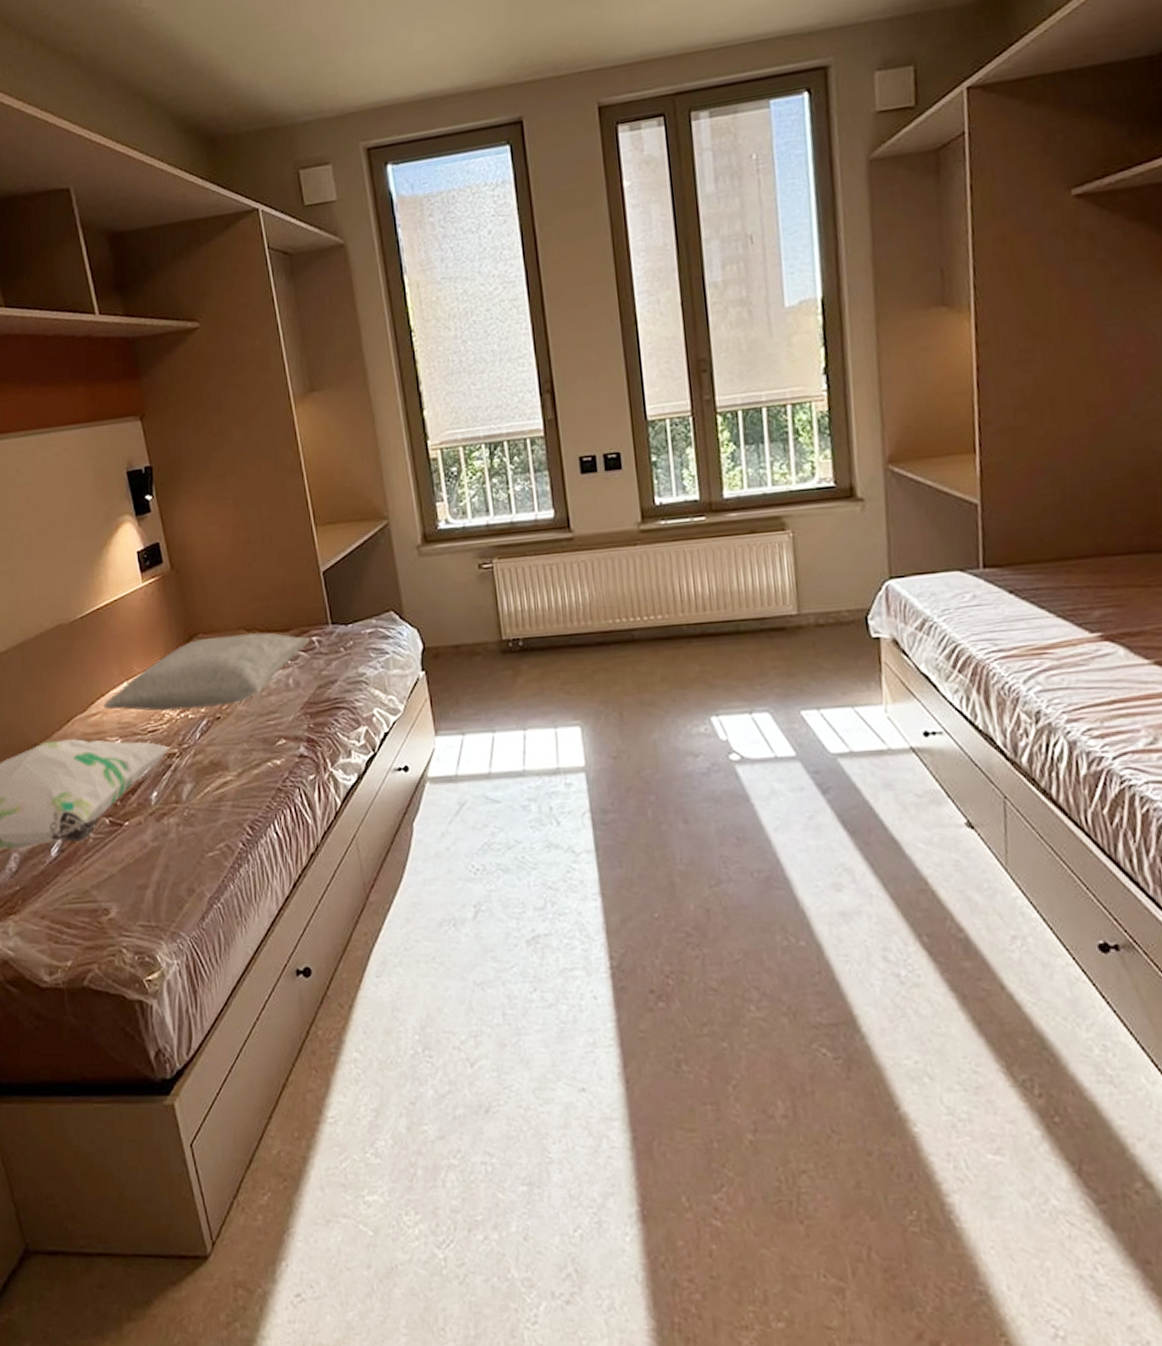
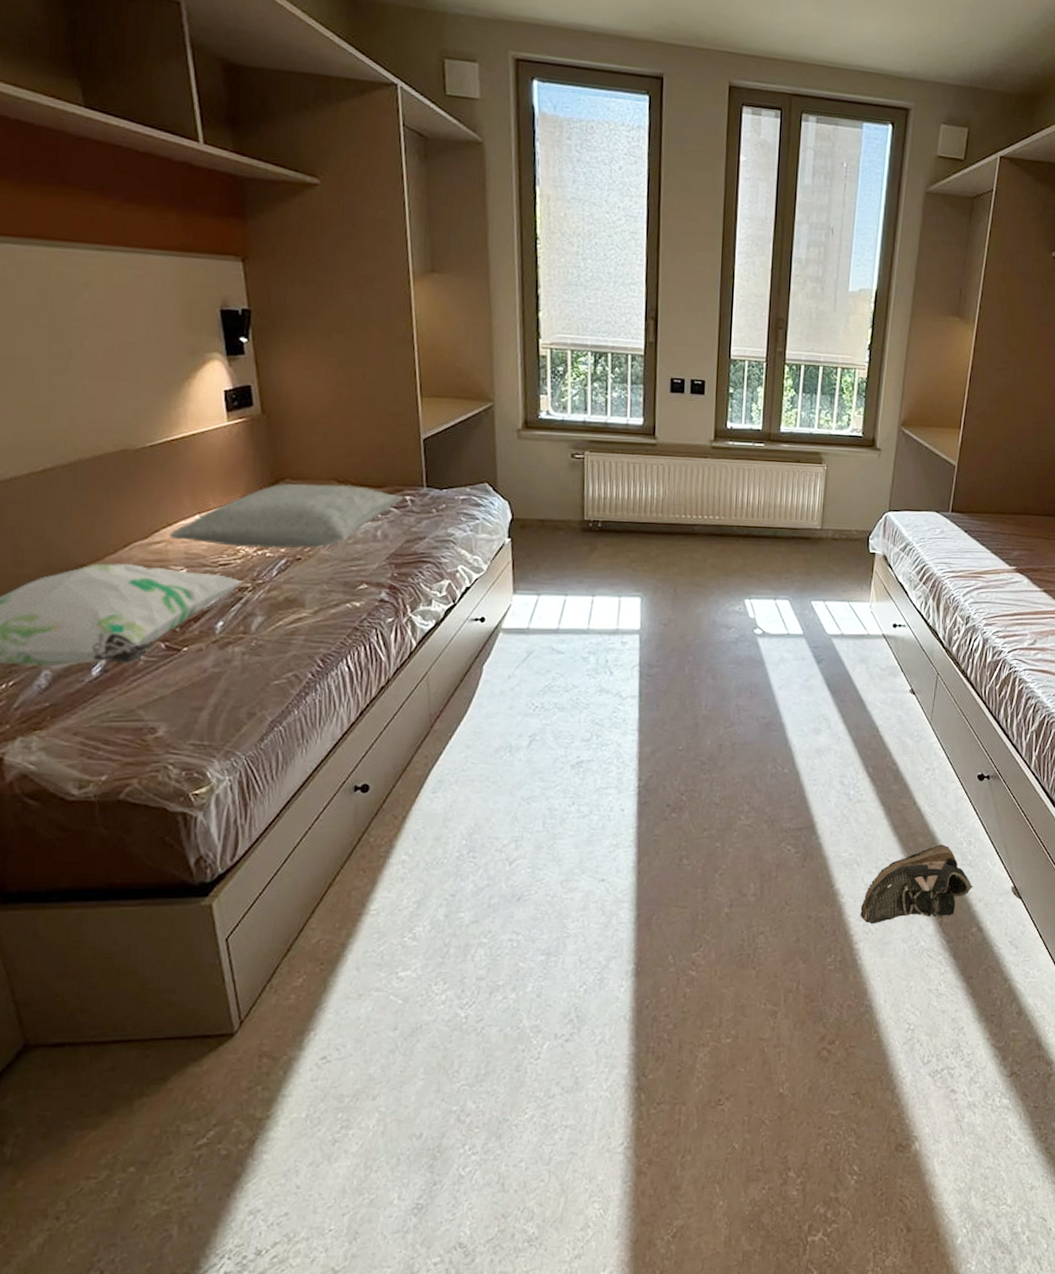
shoe: none [945,1050,1124,1168] -> present [860,844,973,925]

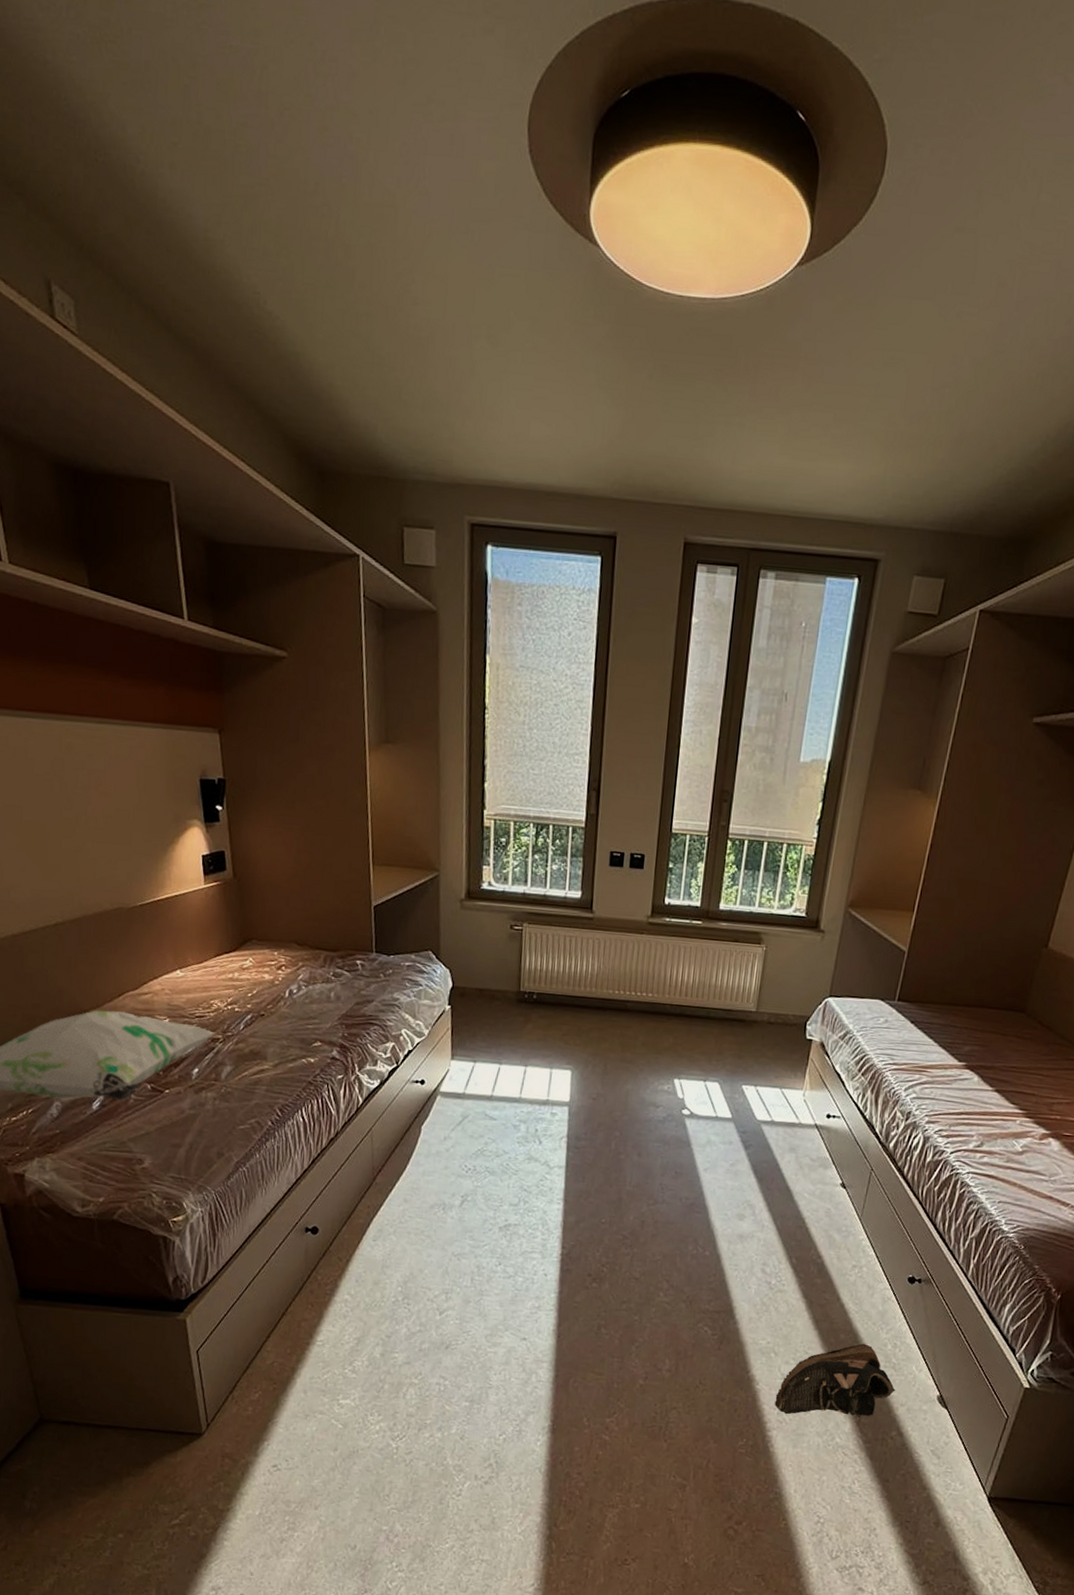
pillow: present [170,483,404,549] -> none [155,944,355,1006]

